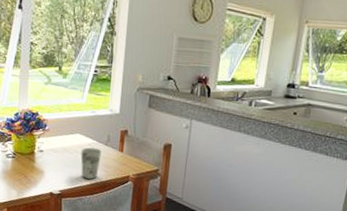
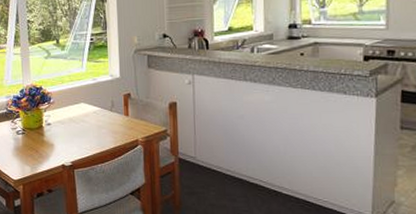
cup: present [80,147,102,180] -> none [87,115,108,148]

